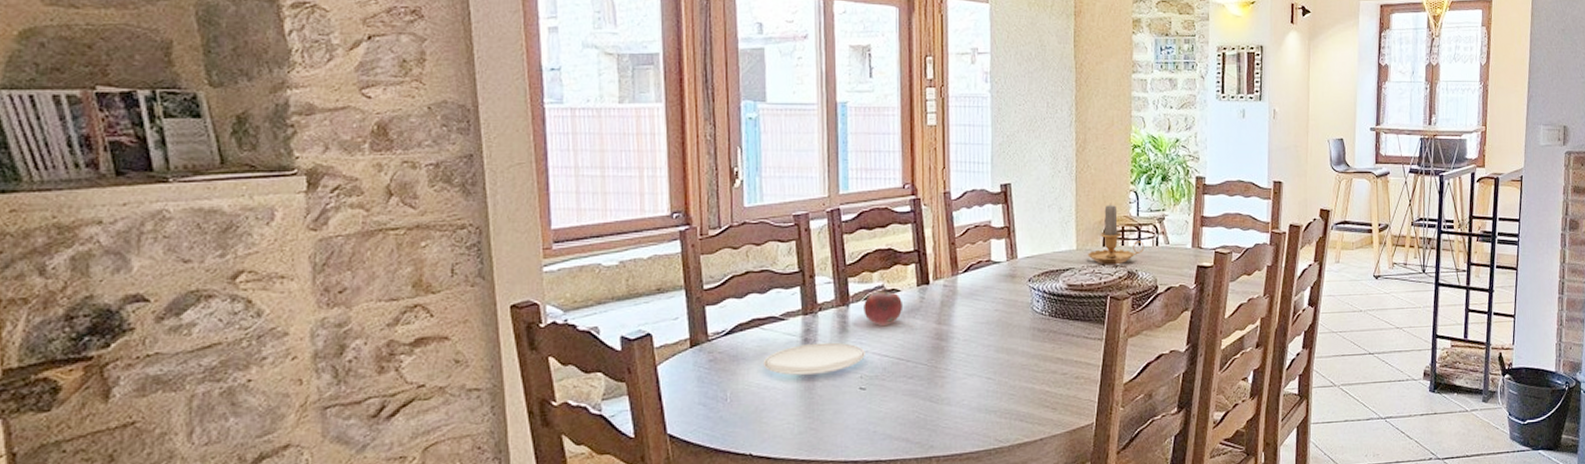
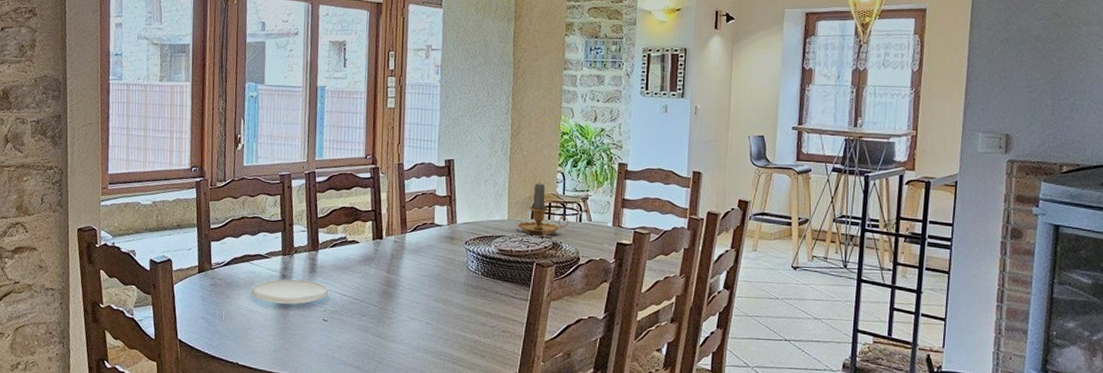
fruit: present [864,288,902,326] -> none [329,239,360,270]

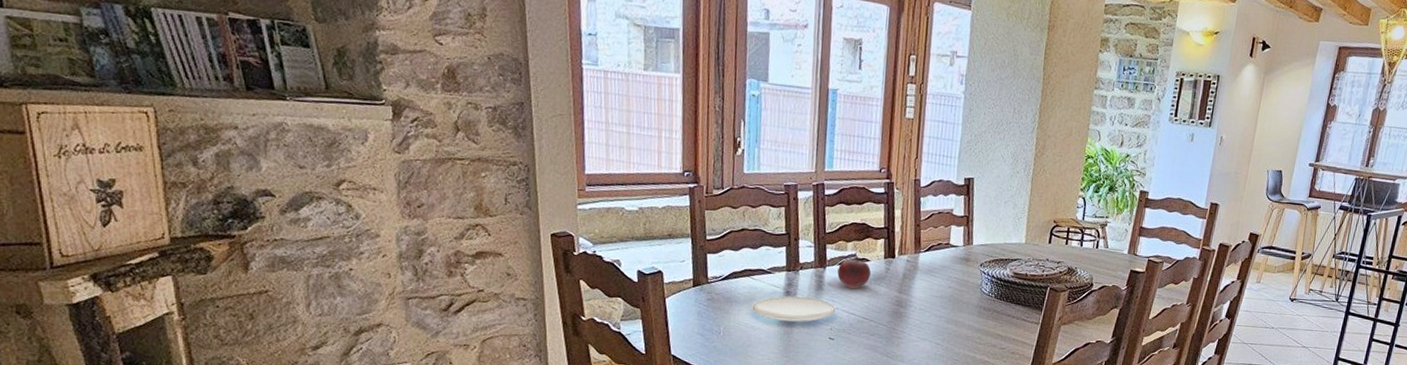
fruit: none [329,239,360,270] -> present [837,257,871,289]
candlestick: present [517,181,569,236] -> none [1034,205,1086,261]

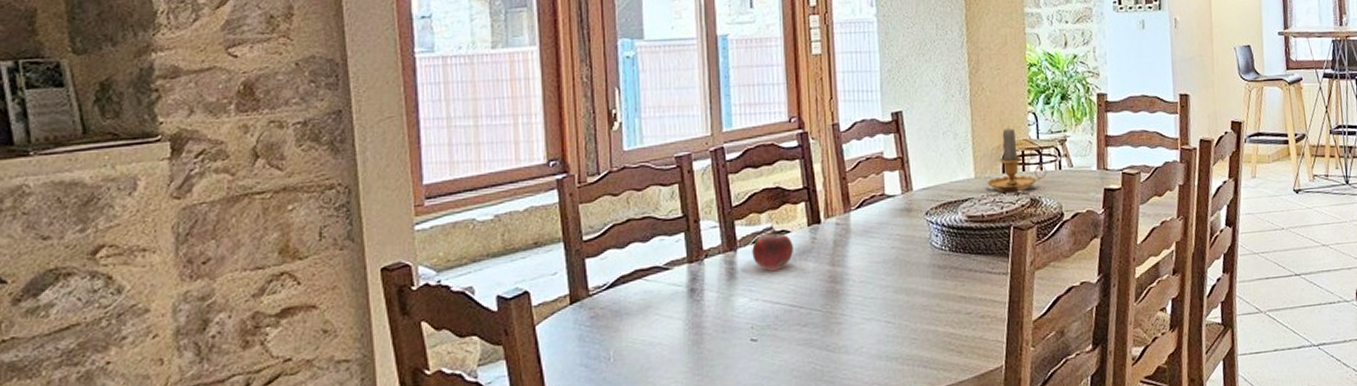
plate: present [751,295,836,323] -> none [647,291,756,330]
candlestick: none [1034,205,1086,261] -> present [987,126,1047,193]

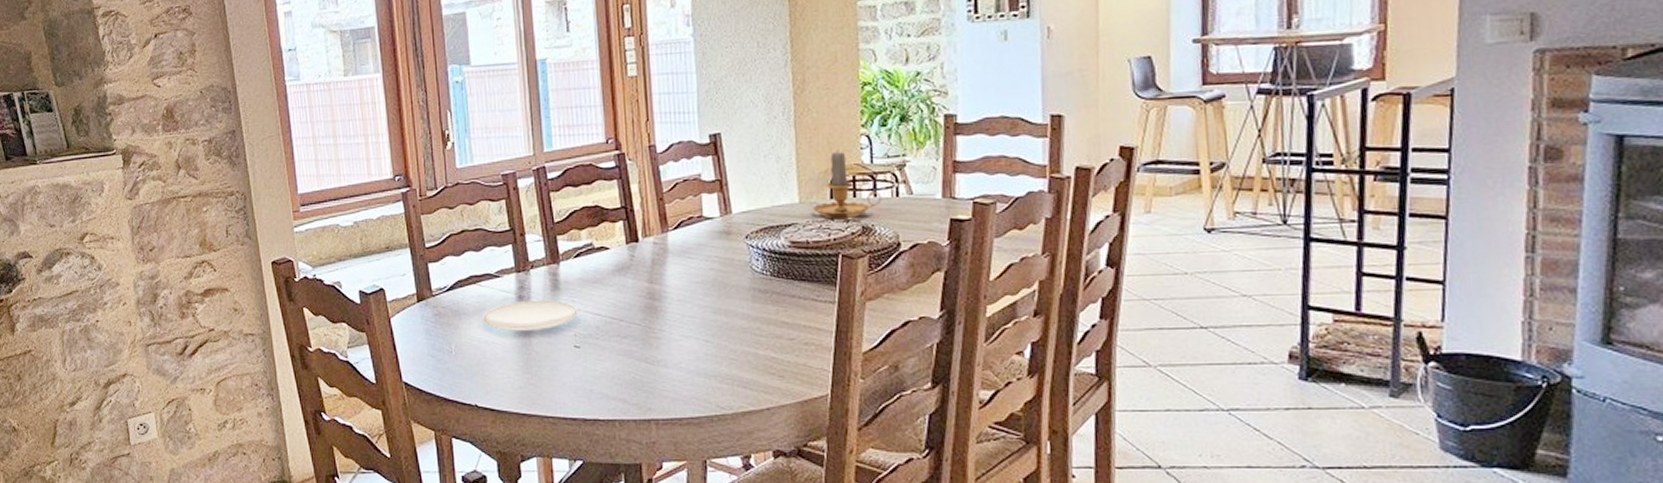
plate: none [647,291,756,330] -> present [482,300,578,332]
fruit: present [752,229,793,271] -> none [573,245,612,284]

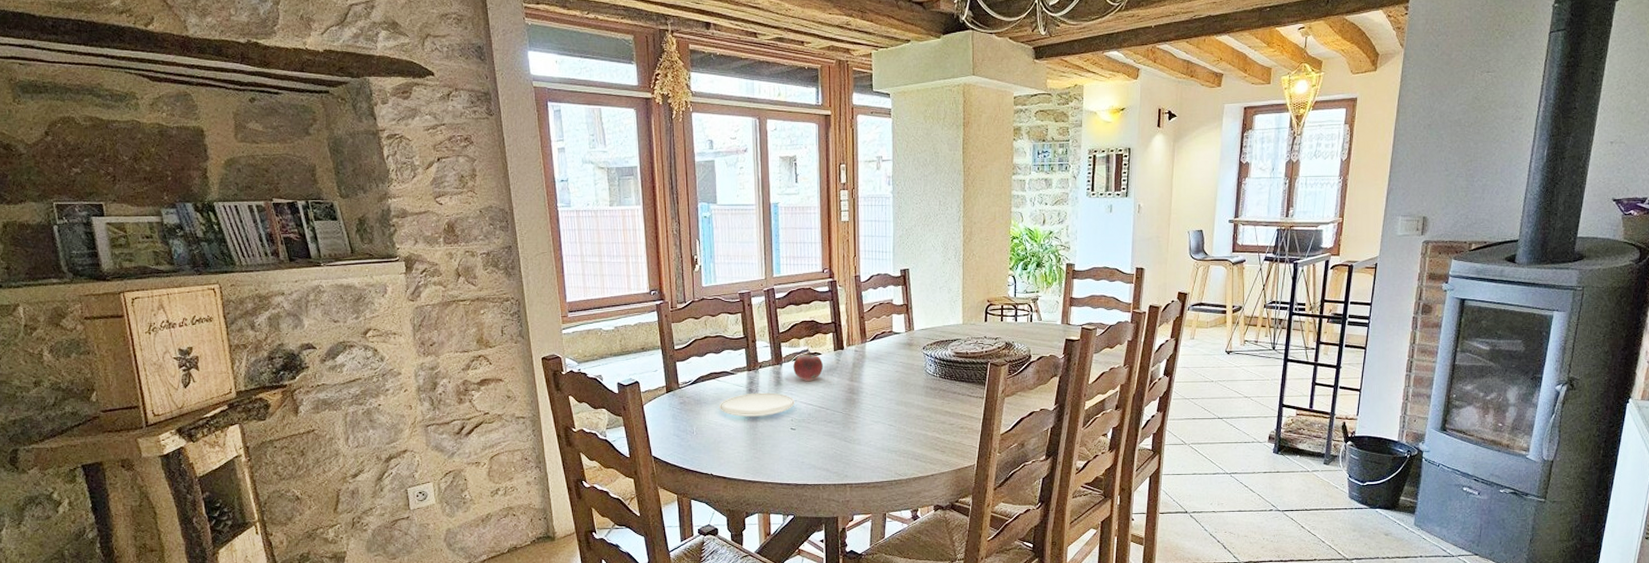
fruit: none [573,245,612,284] -> present [793,351,823,381]
candlestick: present [812,149,882,220] -> none [972,285,1020,337]

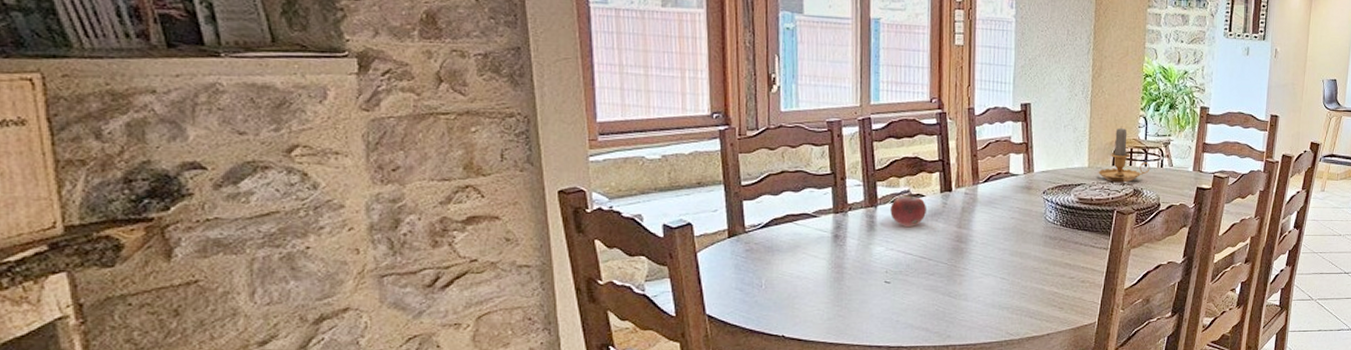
plate: present [719,392,795,417] -> none [796,239,891,268]
candlestick: none [972,285,1020,337] -> present [1098,126,1150,183]

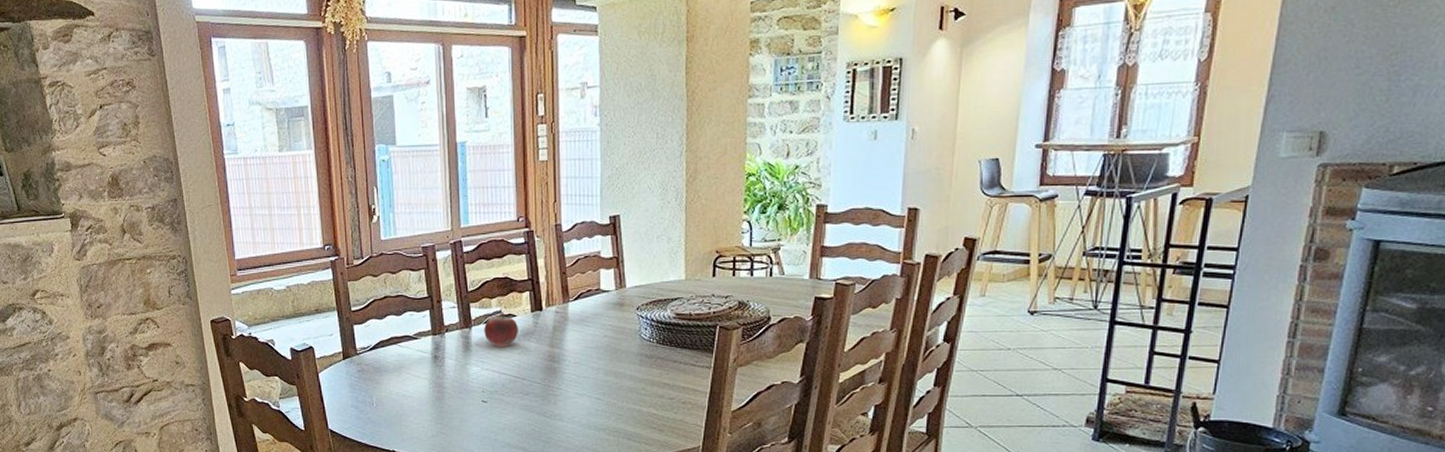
candlestick: present [1098,126,1150,183] -> none [697,233,757,295]

